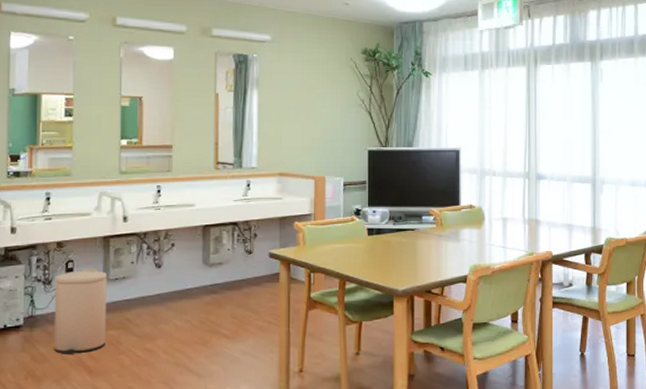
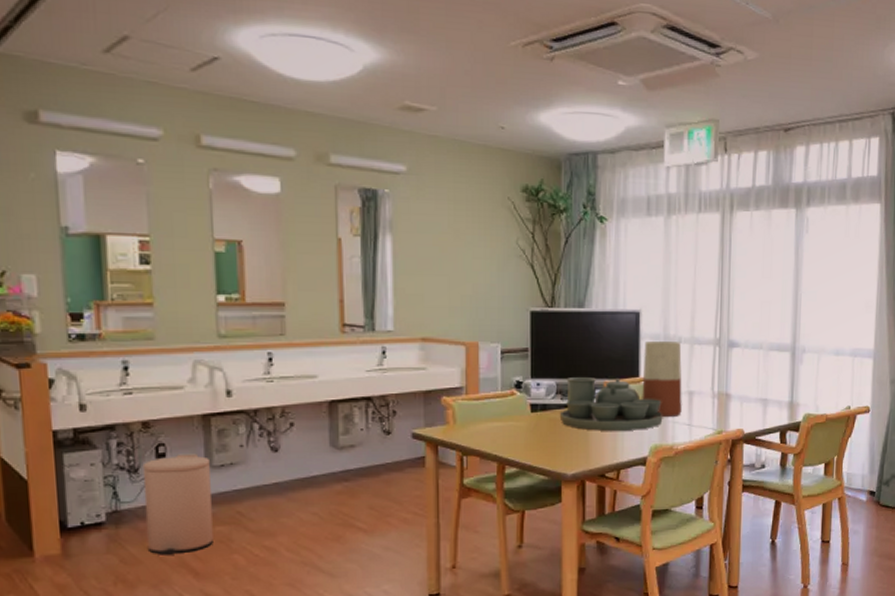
tea set: none [392,206,481,252] -> present [559,377,663,431]
vase: none [462,175,497,240] -> present [642,341,682,417]

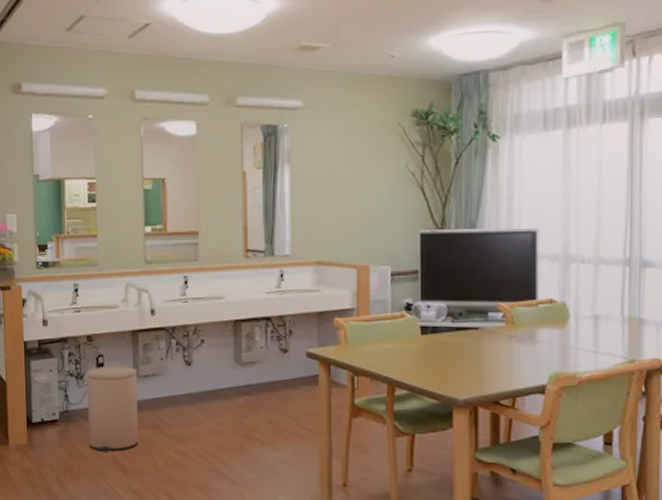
tea set: present [559,377,663,431] -> none [450,300,564,356]
vase: present [642,341,682,417] -> none [540,262,586,342]

